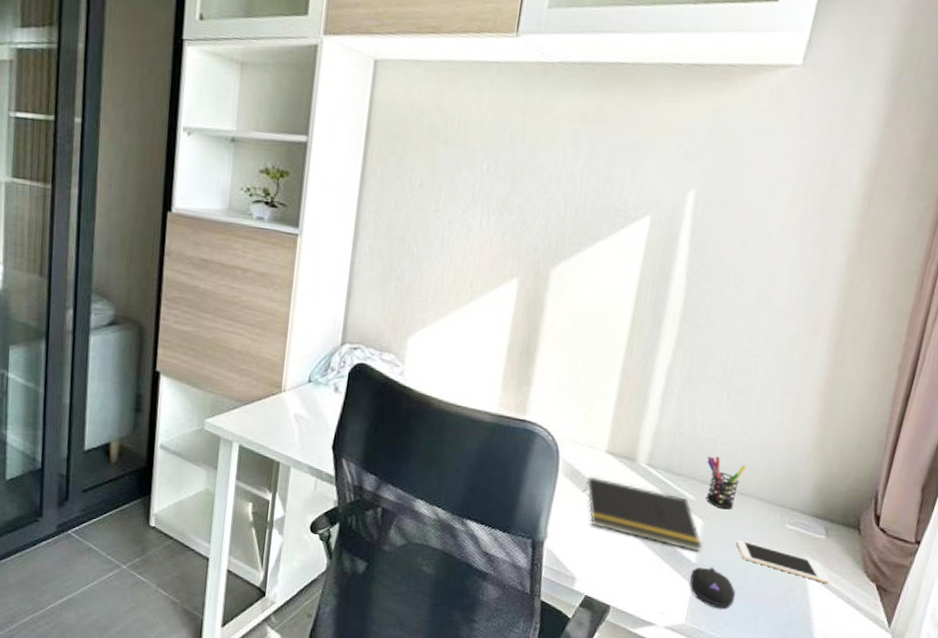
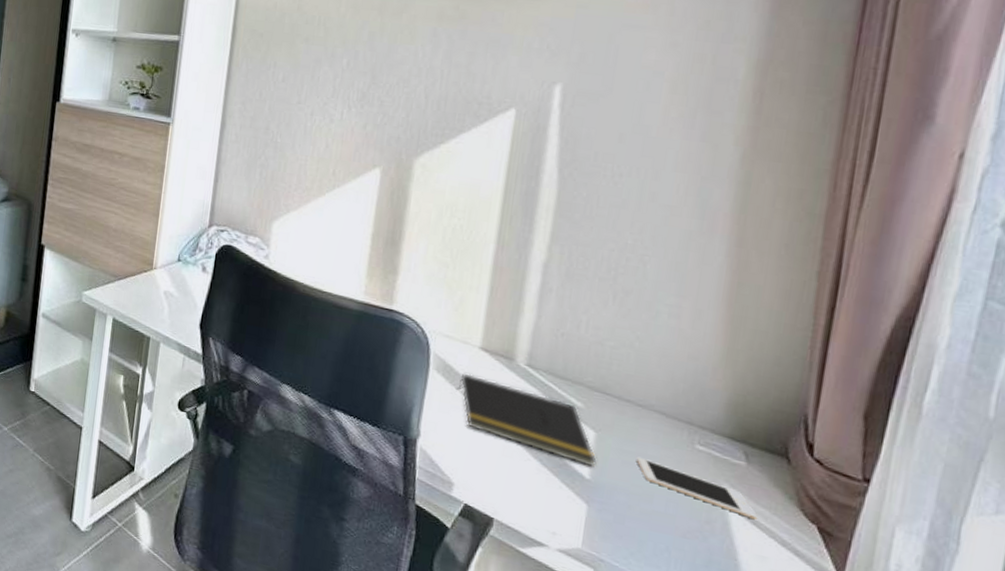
computer mouse: present [689,567,736,610] -> none [584,485,641,537]
pen holder: present [706,456,746,510] -> none [595,360,642,422]

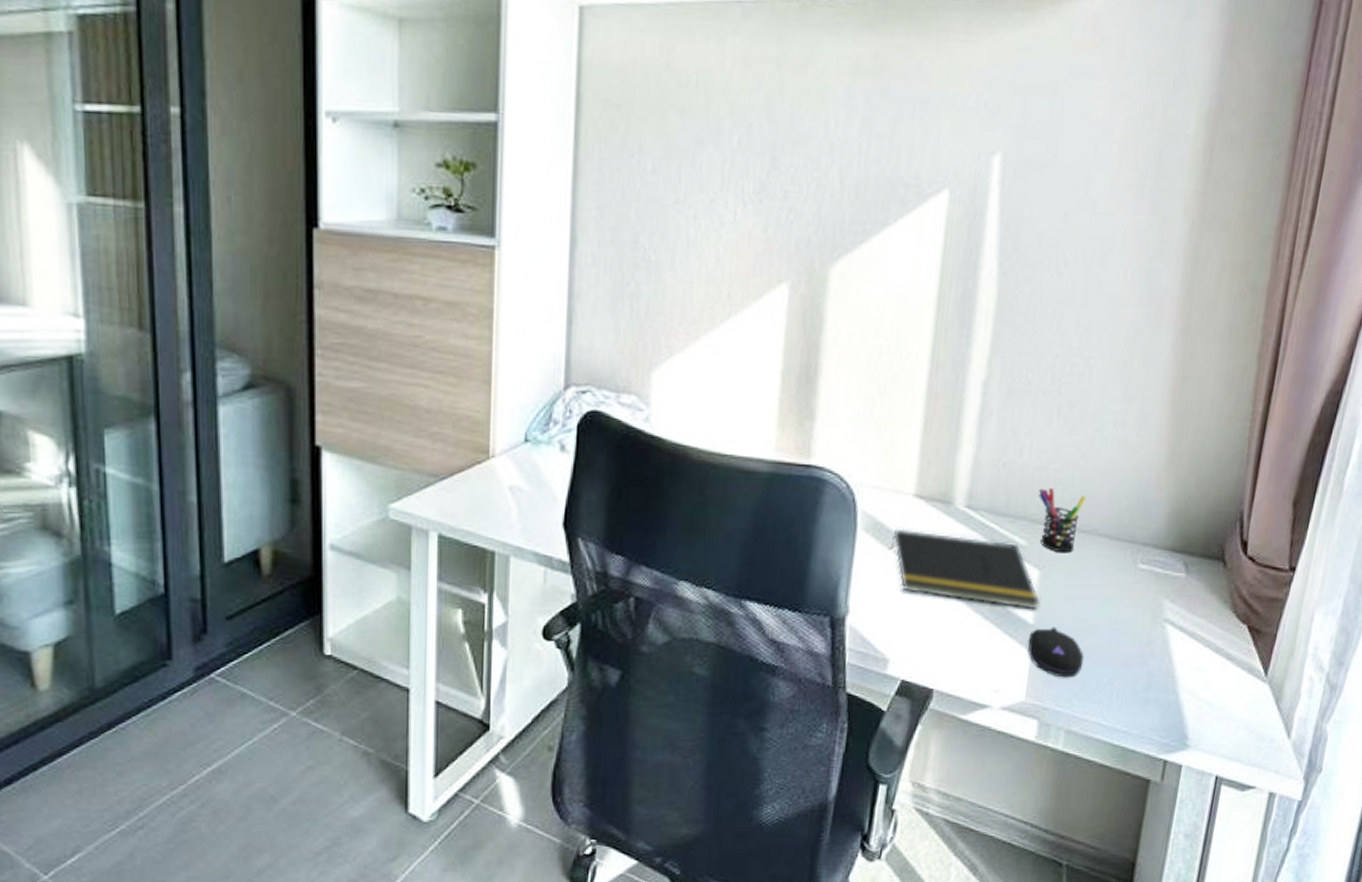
computer mouse: none [584,485,641,537] -> present [1028,626,1084,678]
pen holder: none [595,360,642,422] -> present [1038,488,1086,553]
cell phone: present [636,456,758,521] -> none [1080,588,1195,632]

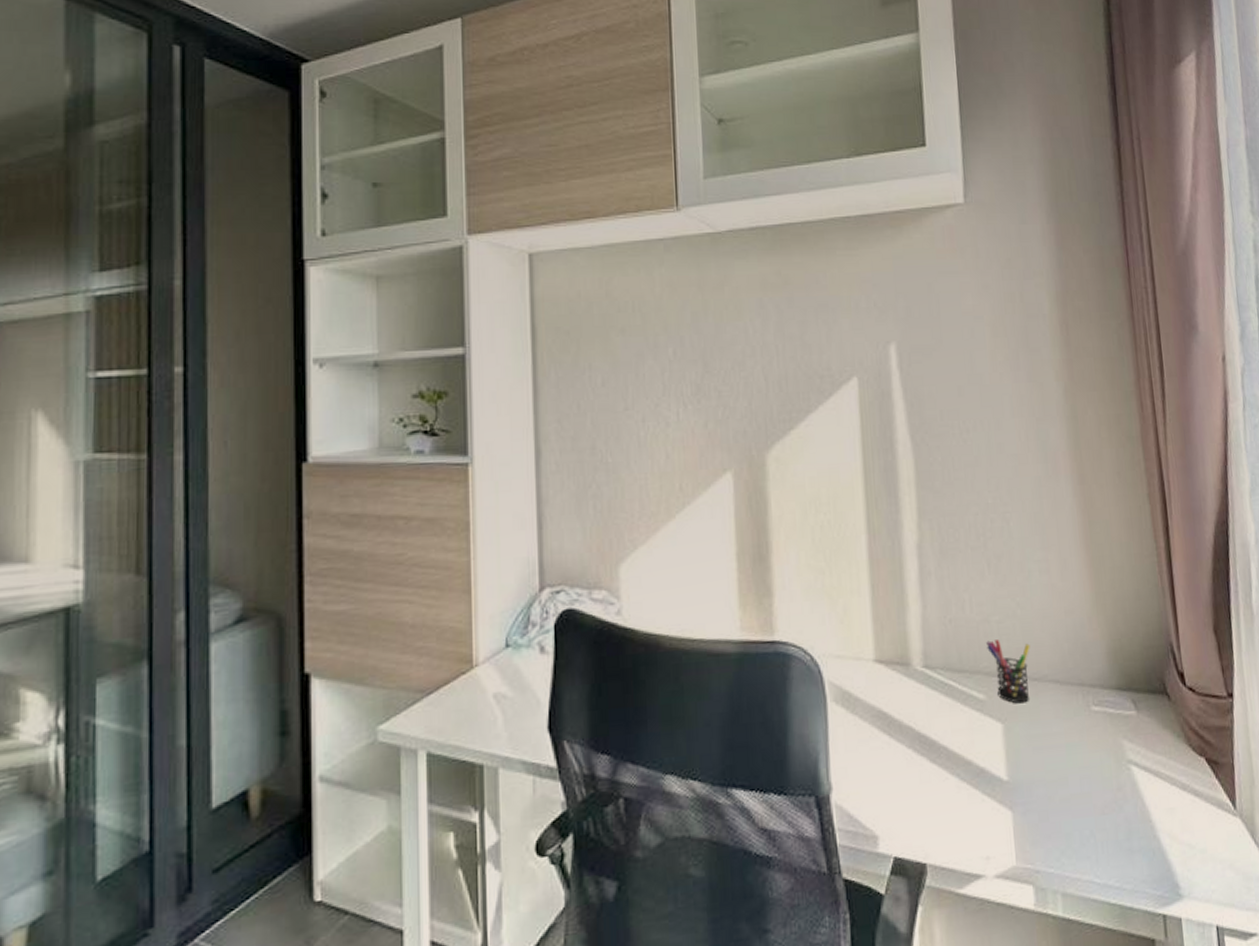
notepad: present [890,528,1041,610] -> none [860,695,1010,766]
computer mouse: present [1028,626,1084,678] -> none [1006,781,1063,835]

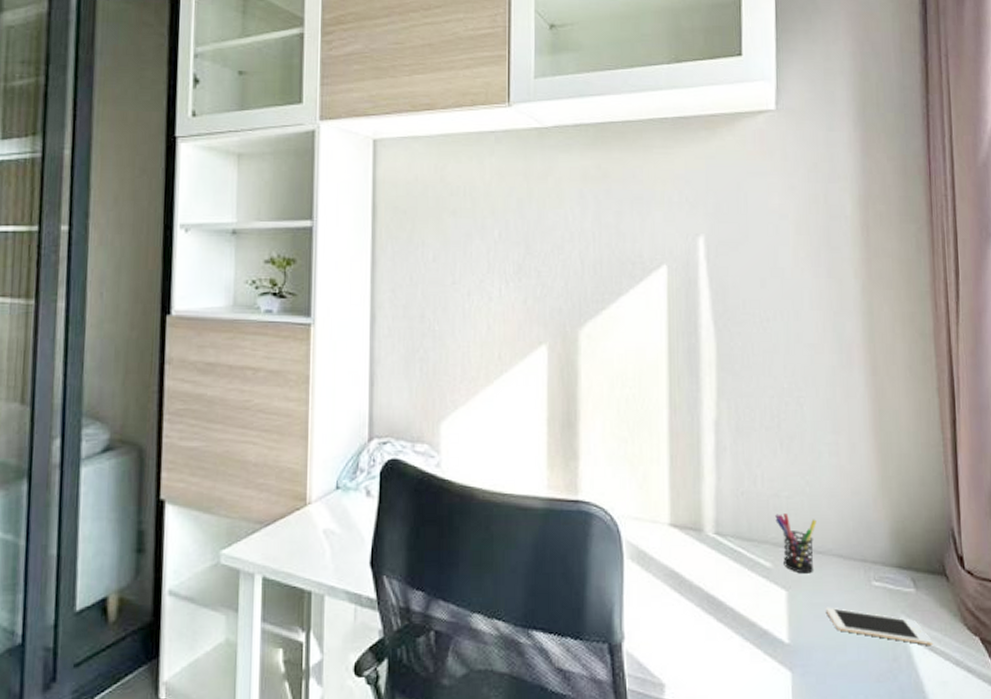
cell phone: none [1044,737,1158,771] -> present [825,607,934,646]

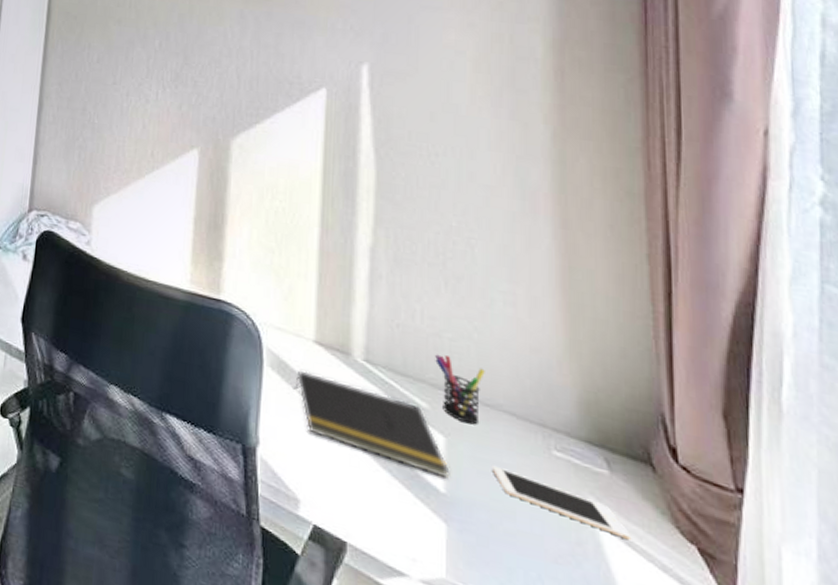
notepad: none [654,556,792,630] -> present [294,370,450,479]

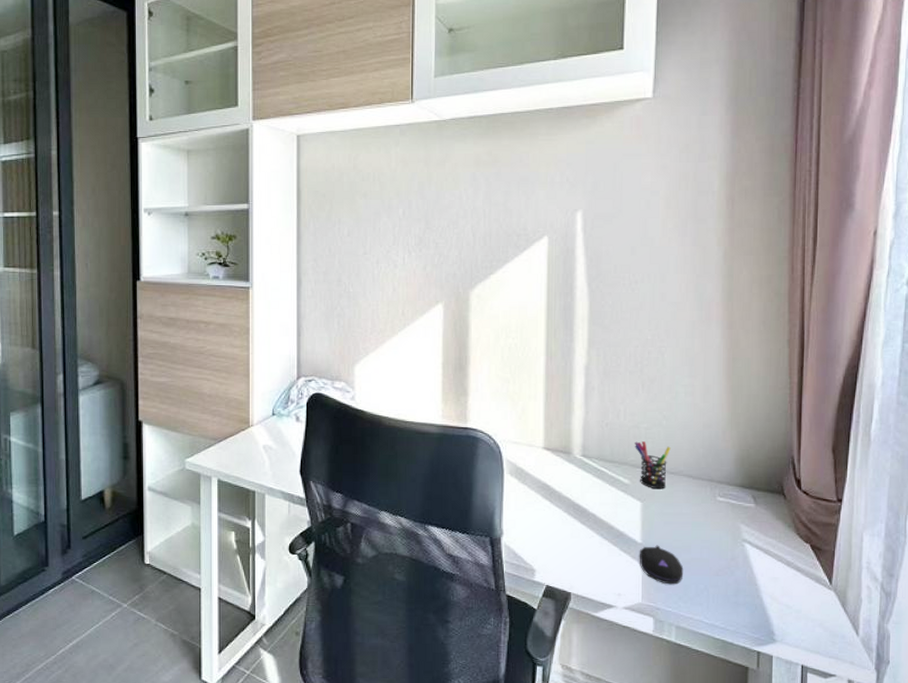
notepad: present [294,370,450,479] -> none [529,472,645,532]
computer mouse: none [441,500,506,563] -> present [639,545,684,585]
cell phone: present [491,465,632,541] -> none [674,516,768,550]

